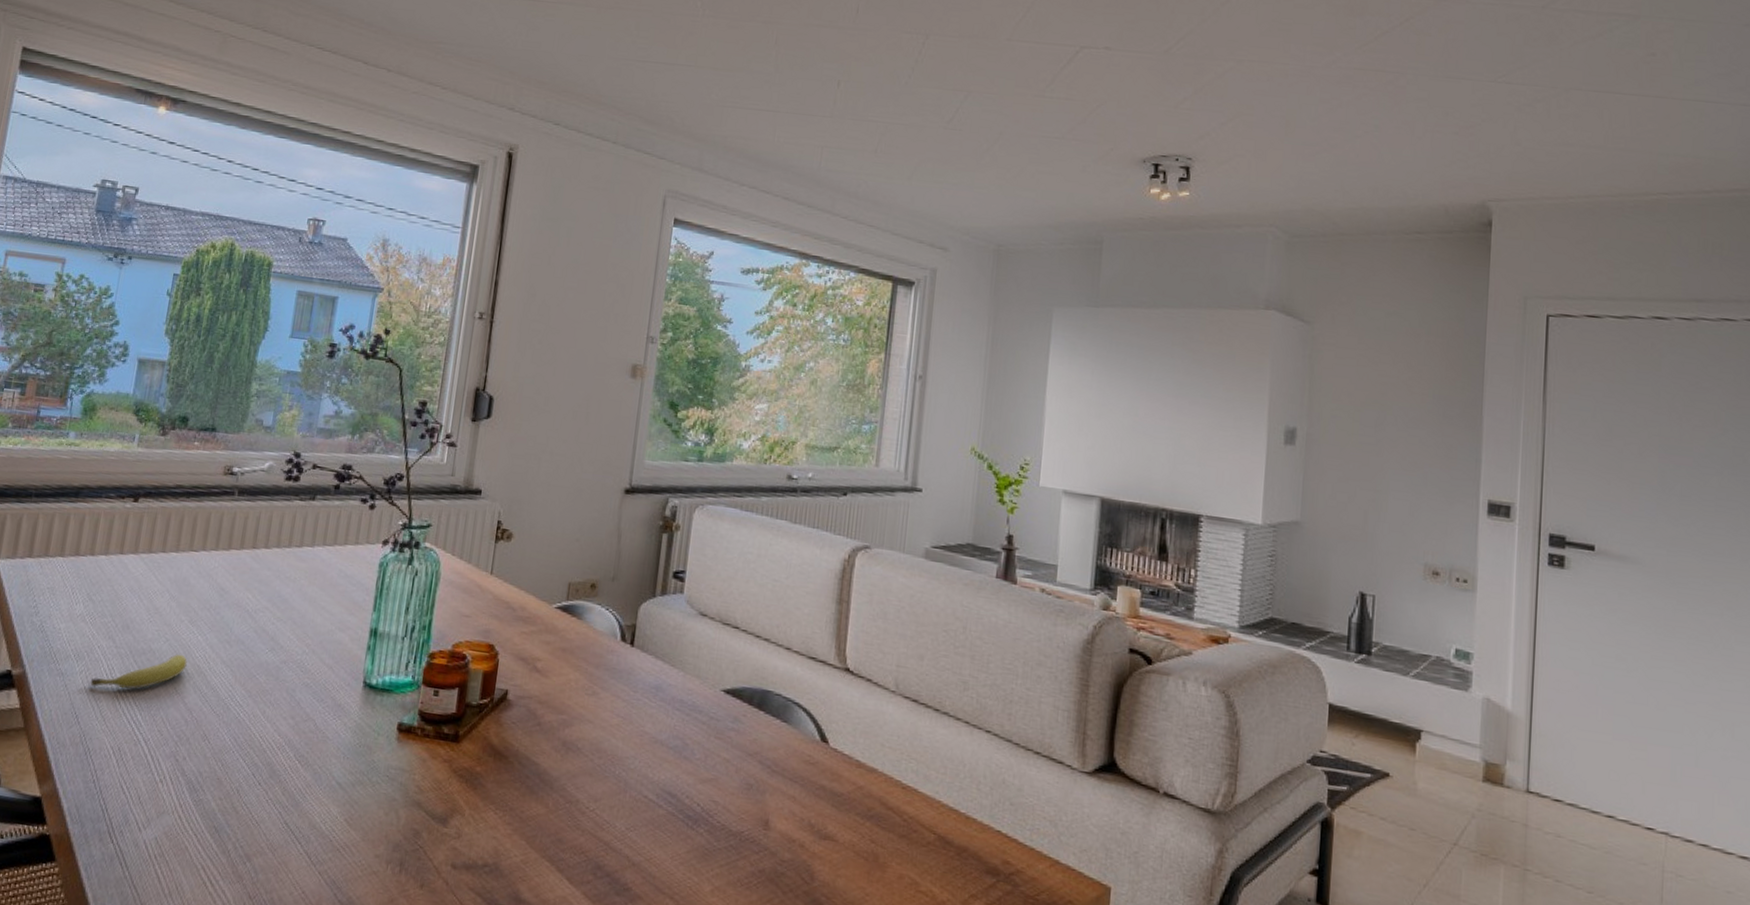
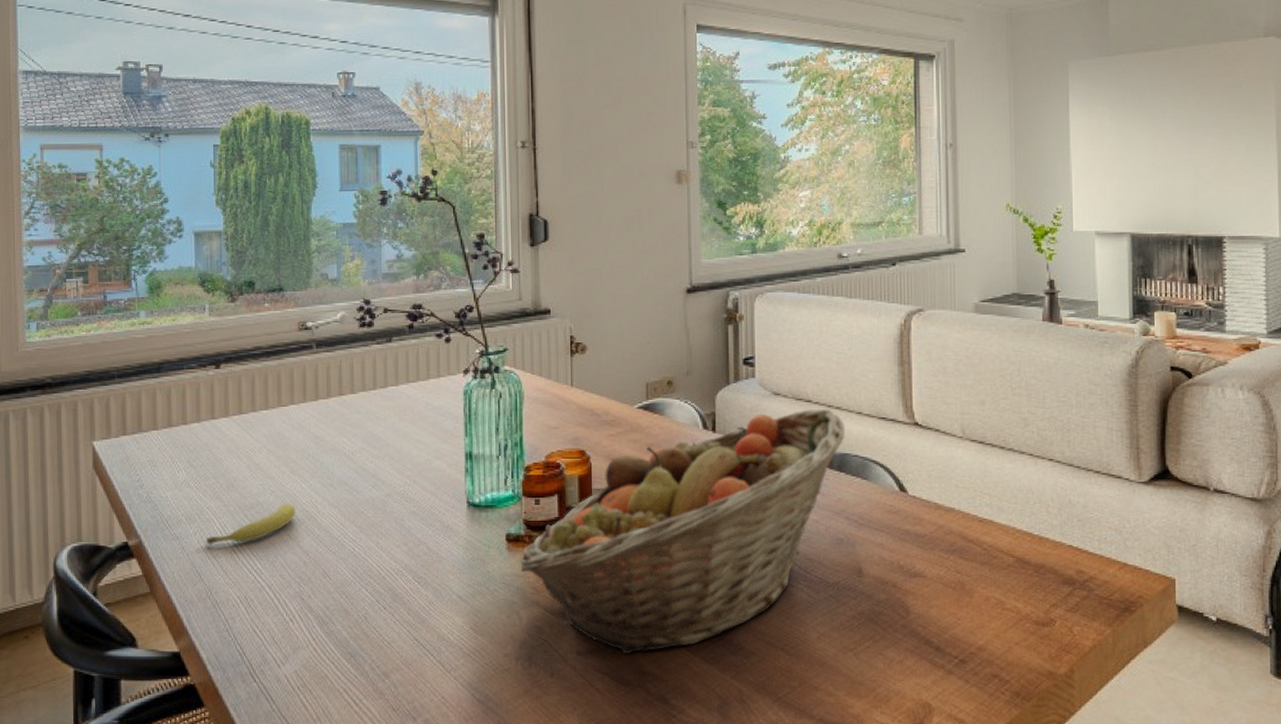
fruit basket: none [407,634,771,878] -> present [520,408,846,655]

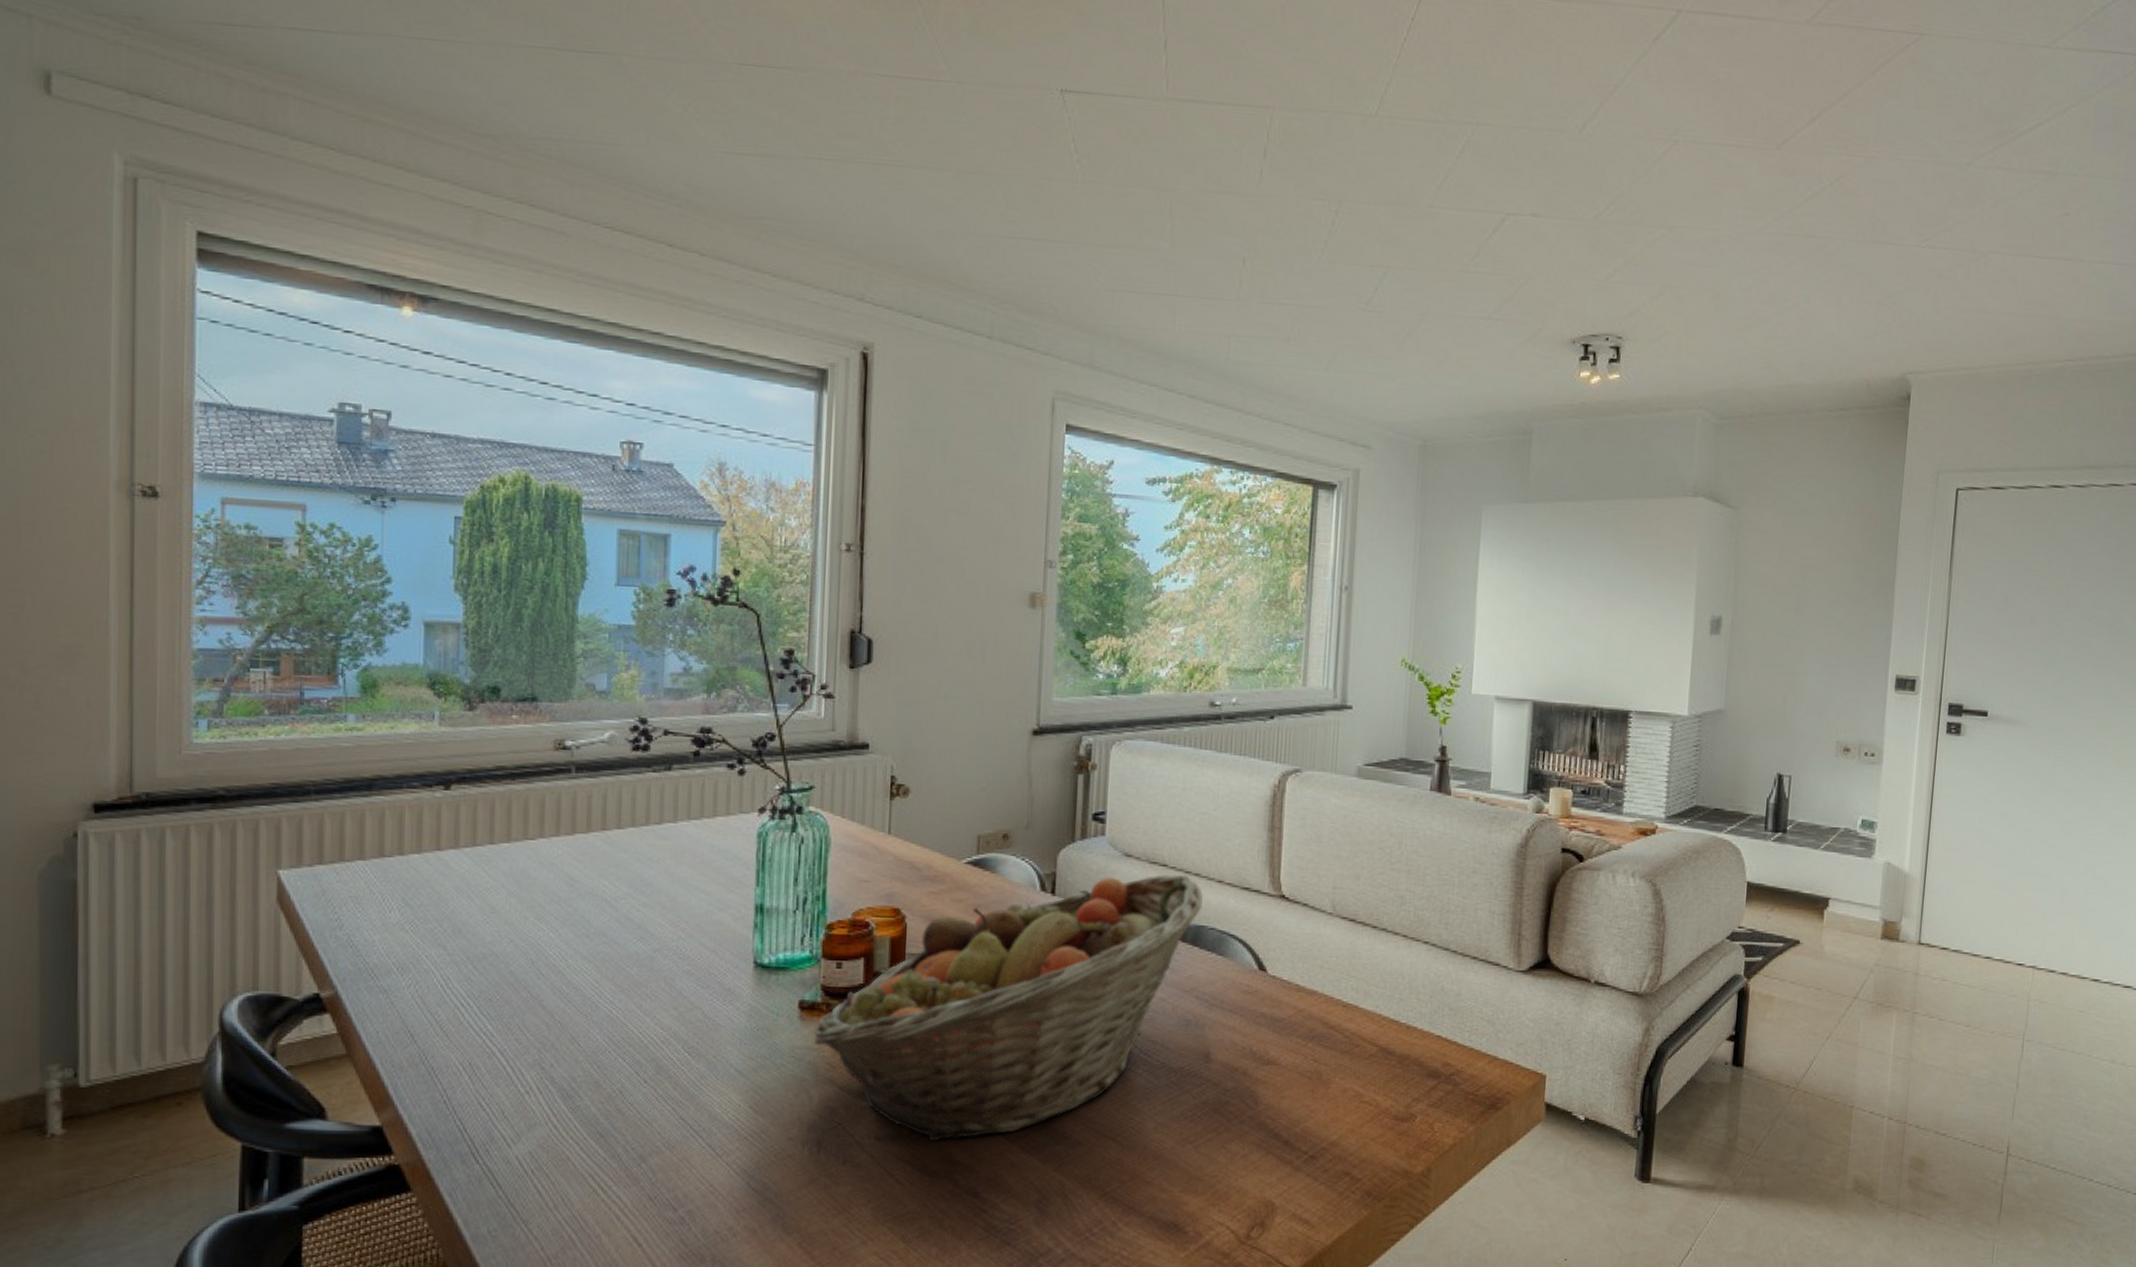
fruit: present [206,503,296,545] -> none [422,954,540,1001]

